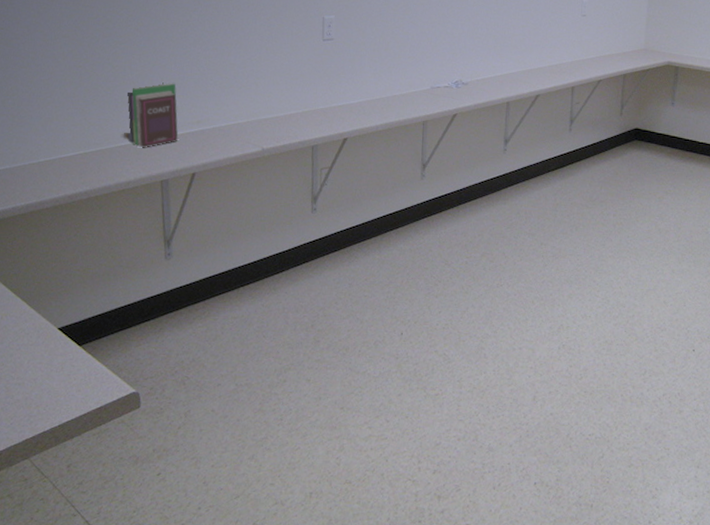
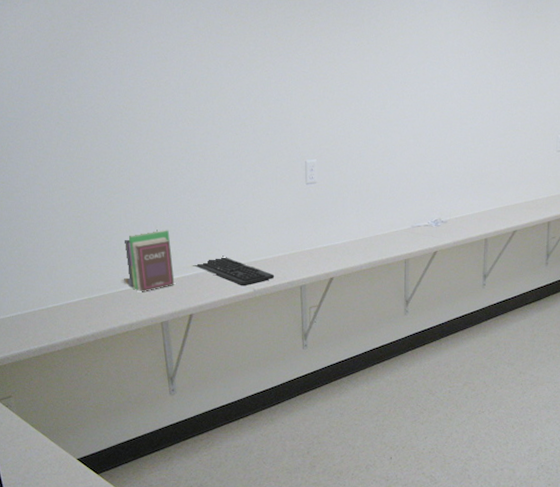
computer keyboard: none [199,112,284,144] -> present [193,256,274,285]

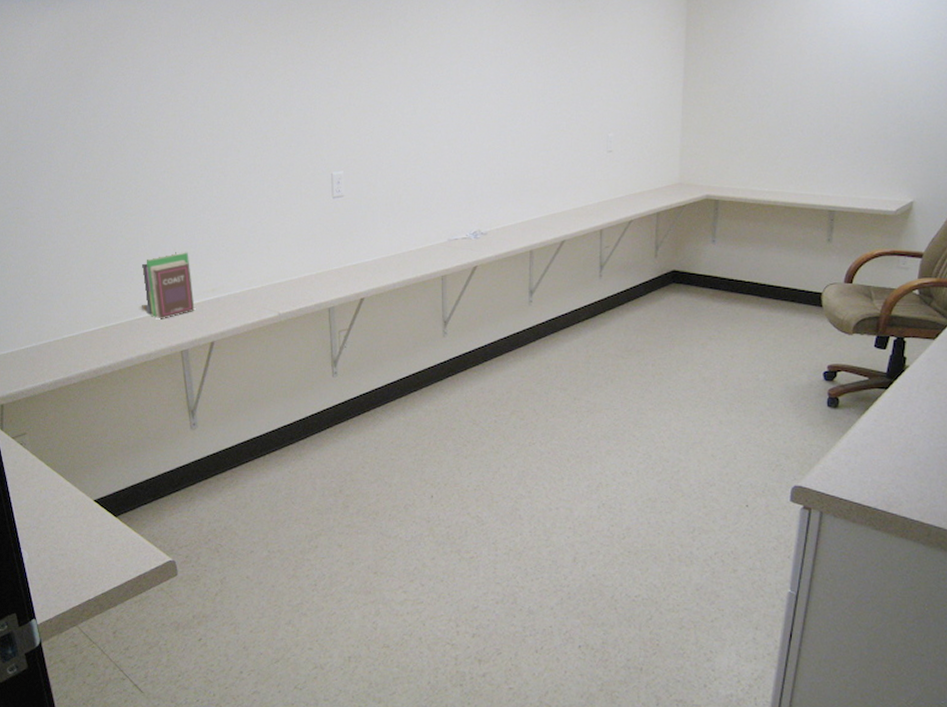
computer keyboard: present [193,256,274,285] -> none [214,278,300,309]

